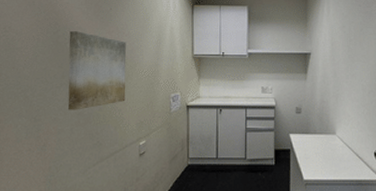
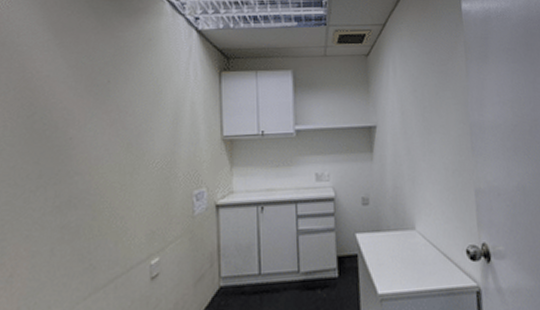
wall art: present [67,31,127,110] -> none [46,113,131,223]

